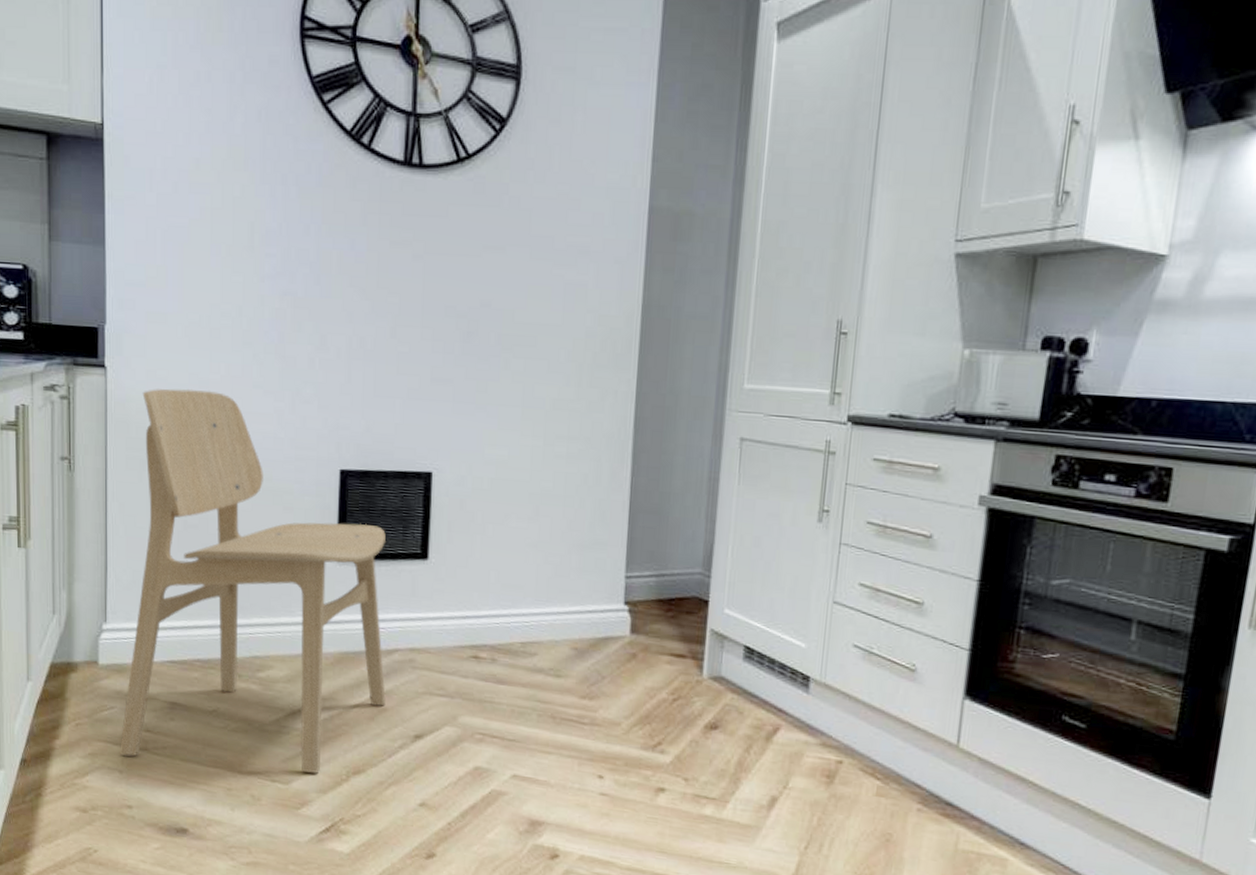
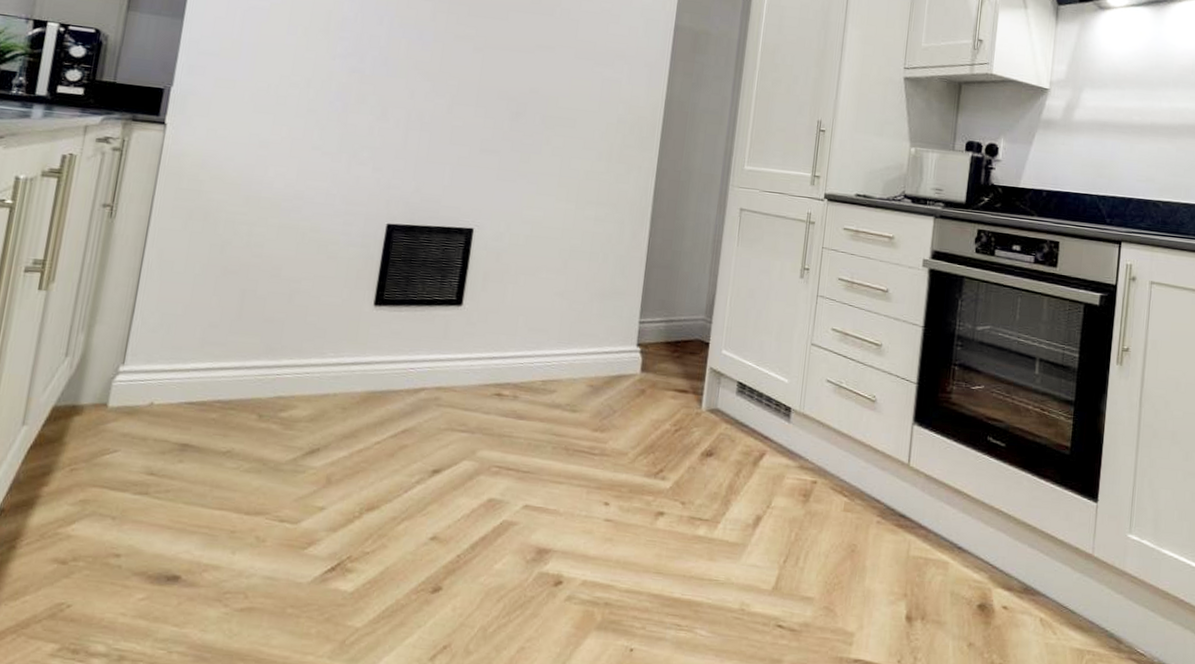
dining chair: present [120,388,386,773] -> none [116,146,424,512]

